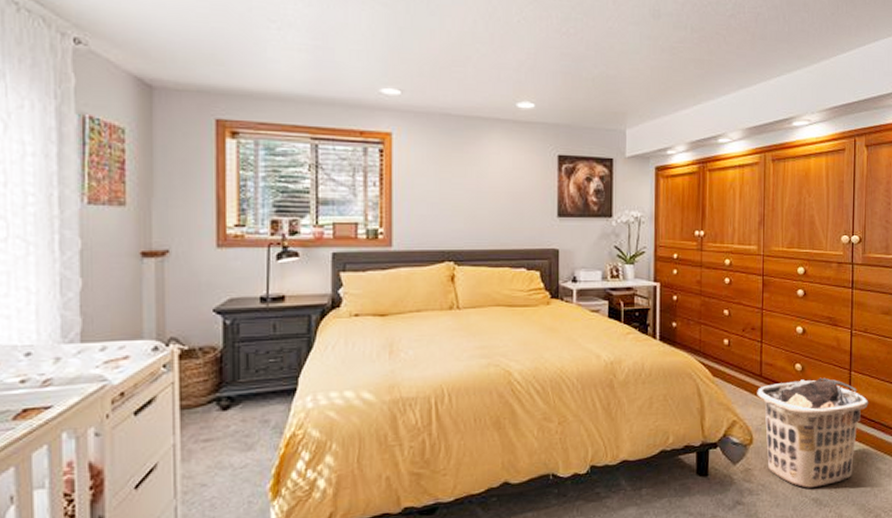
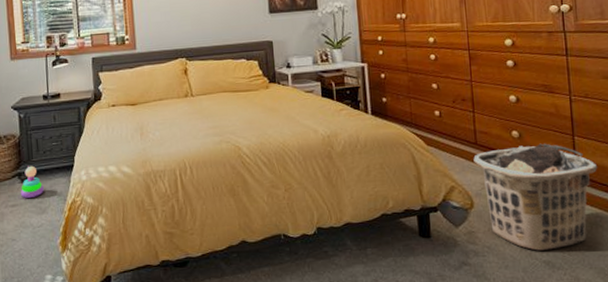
stacking toy: none [217,388,252,430] -> present [20,165,44,198]

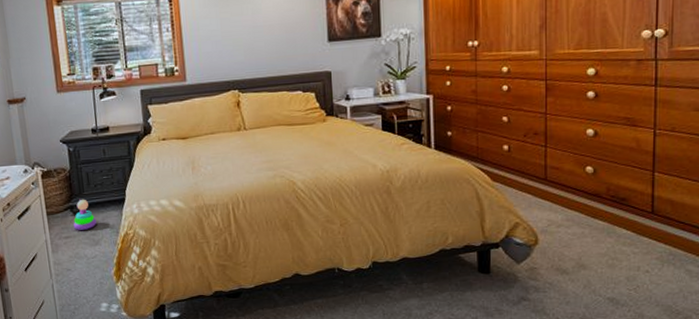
clothes hamper: present [473,143,598,251] -> none [542,179,677,288]

